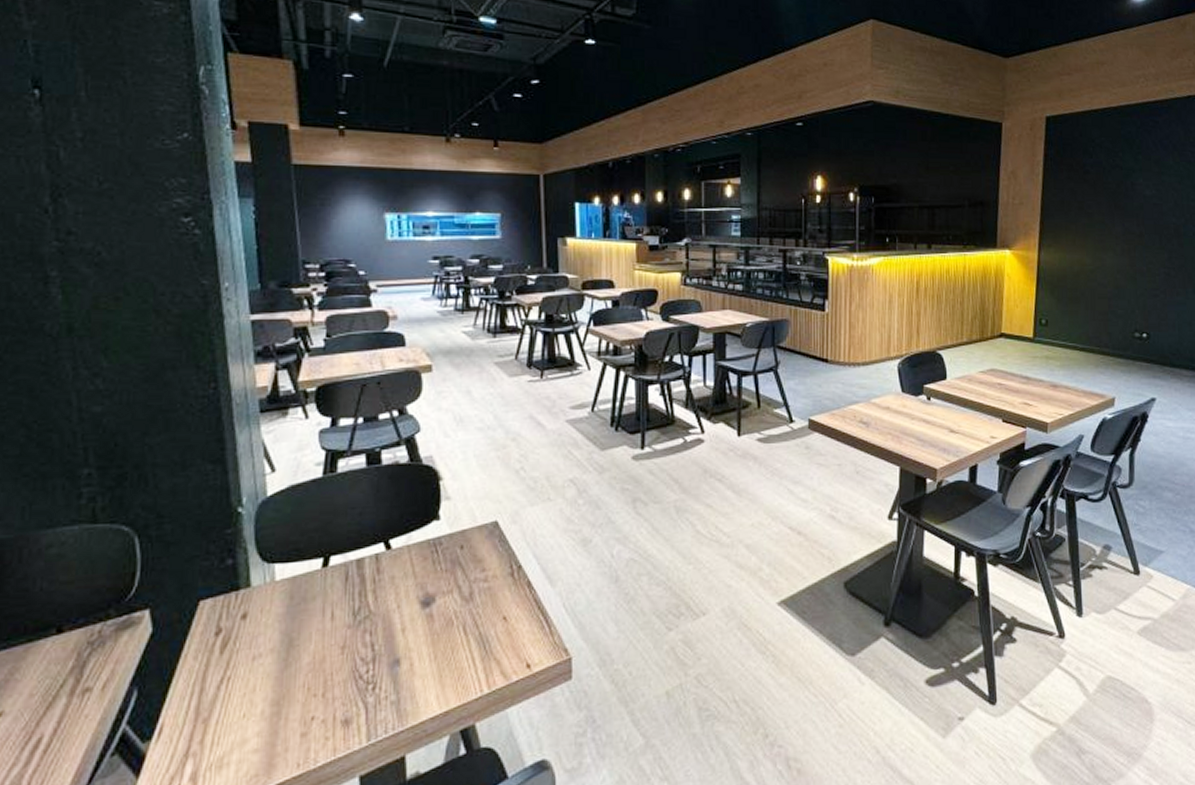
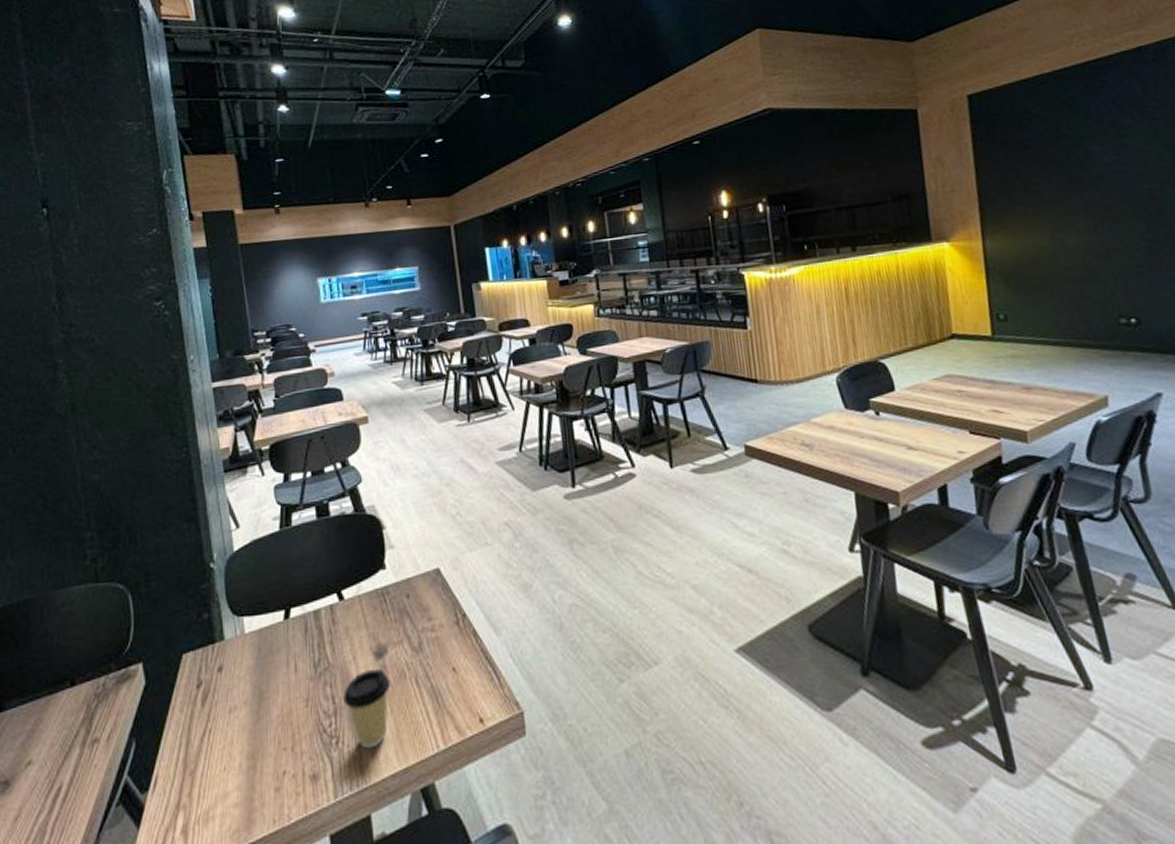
coffee cup: none [384,618,437,694] -> present [343,669,391,749]

